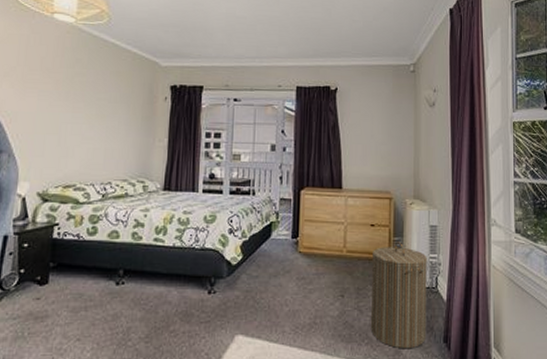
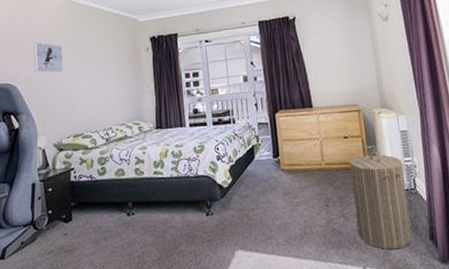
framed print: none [25,71,64,111] -> present [33,42,64,73]

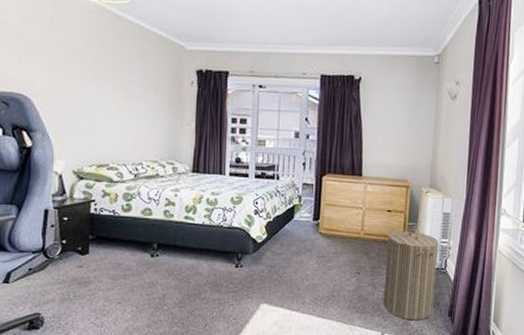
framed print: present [33,42,64,73] -> none [54,51,91,93]

